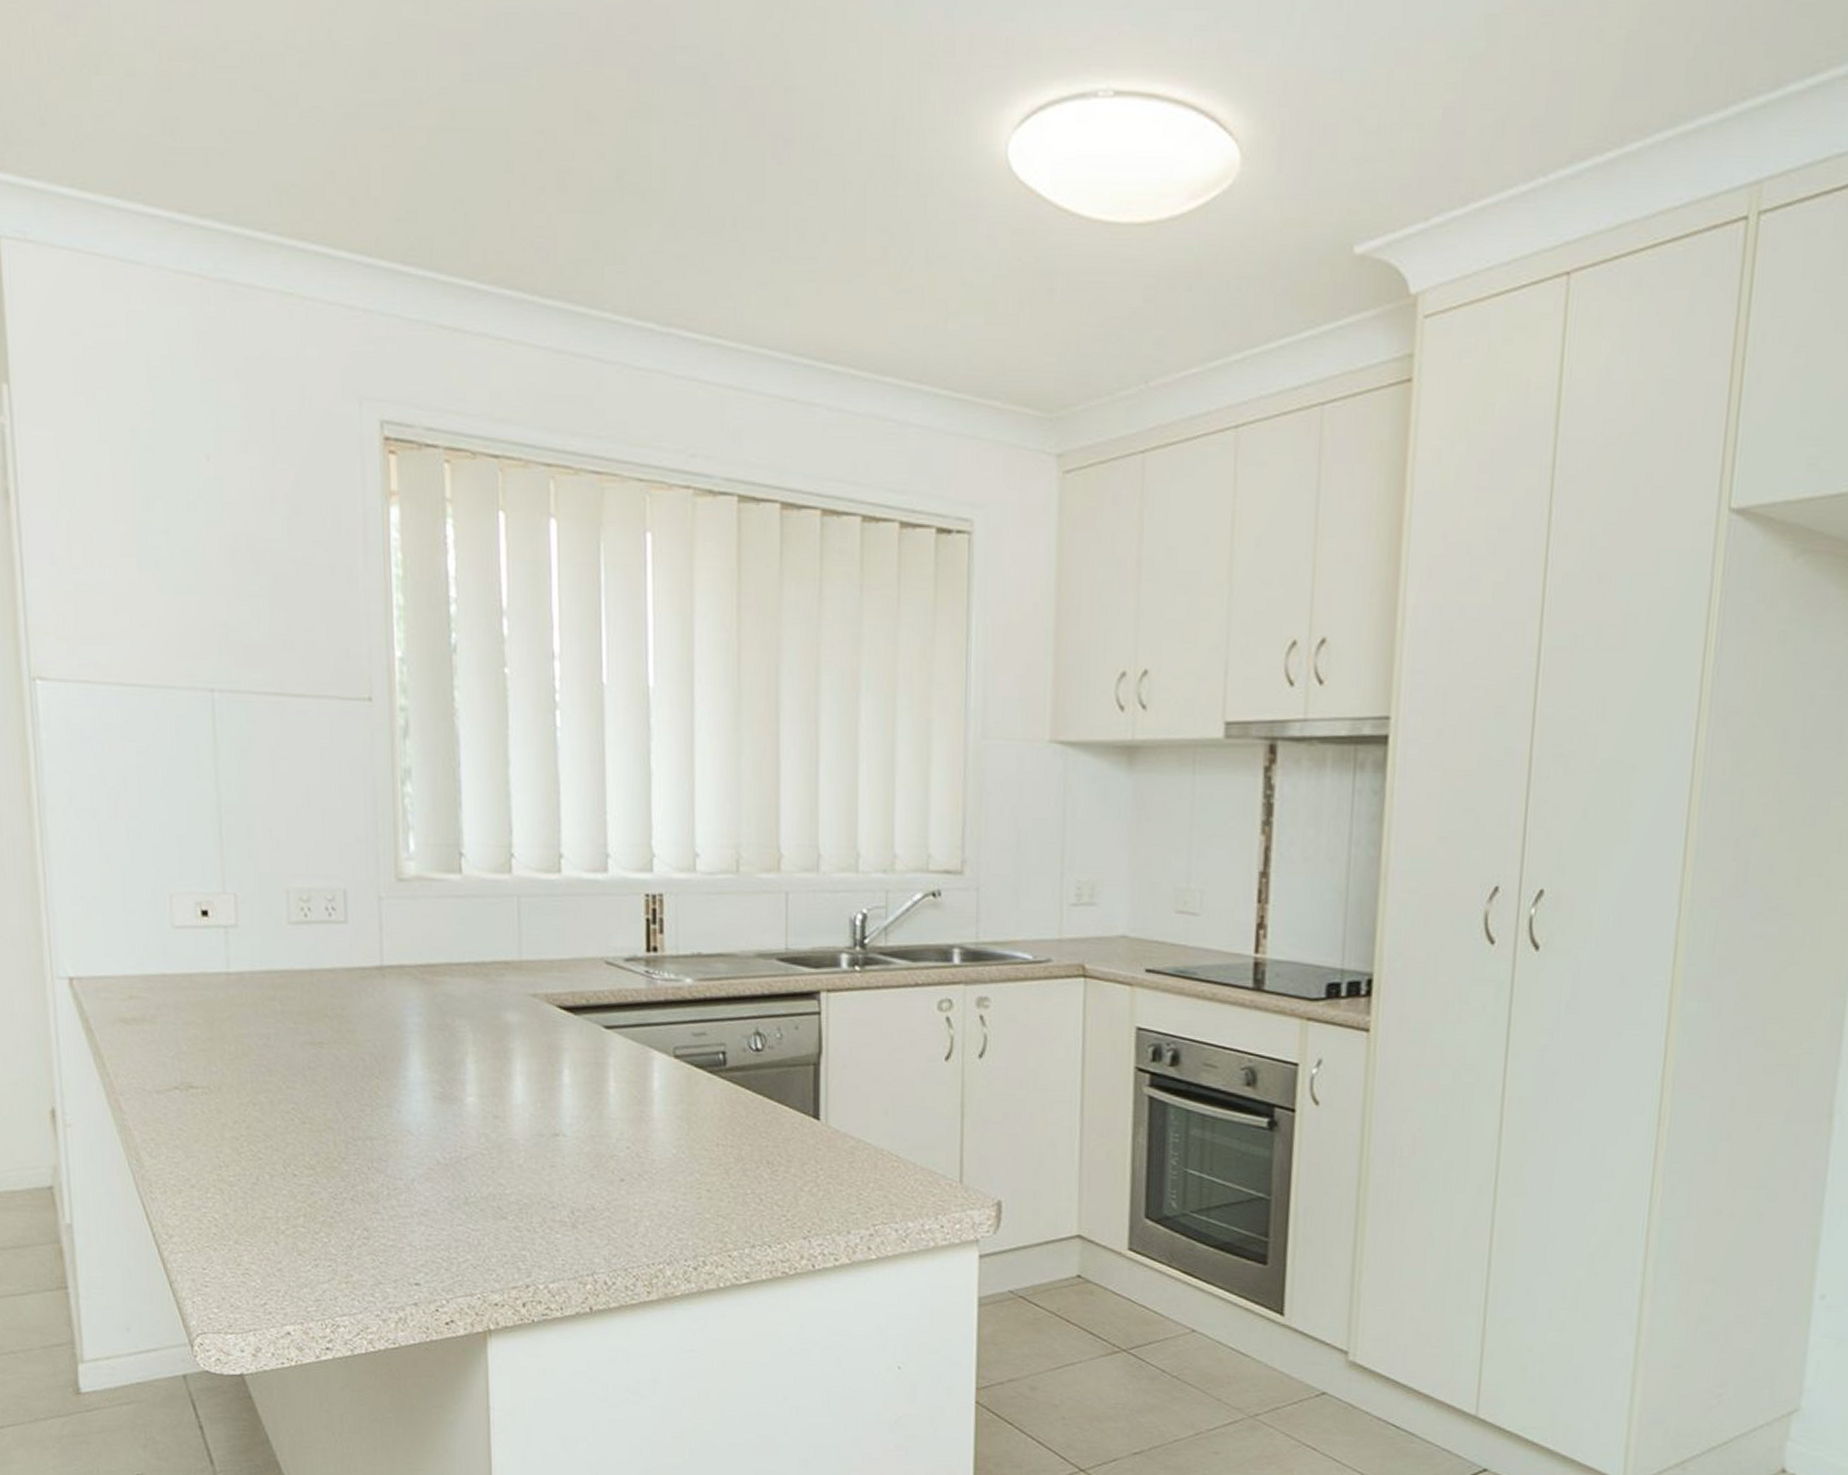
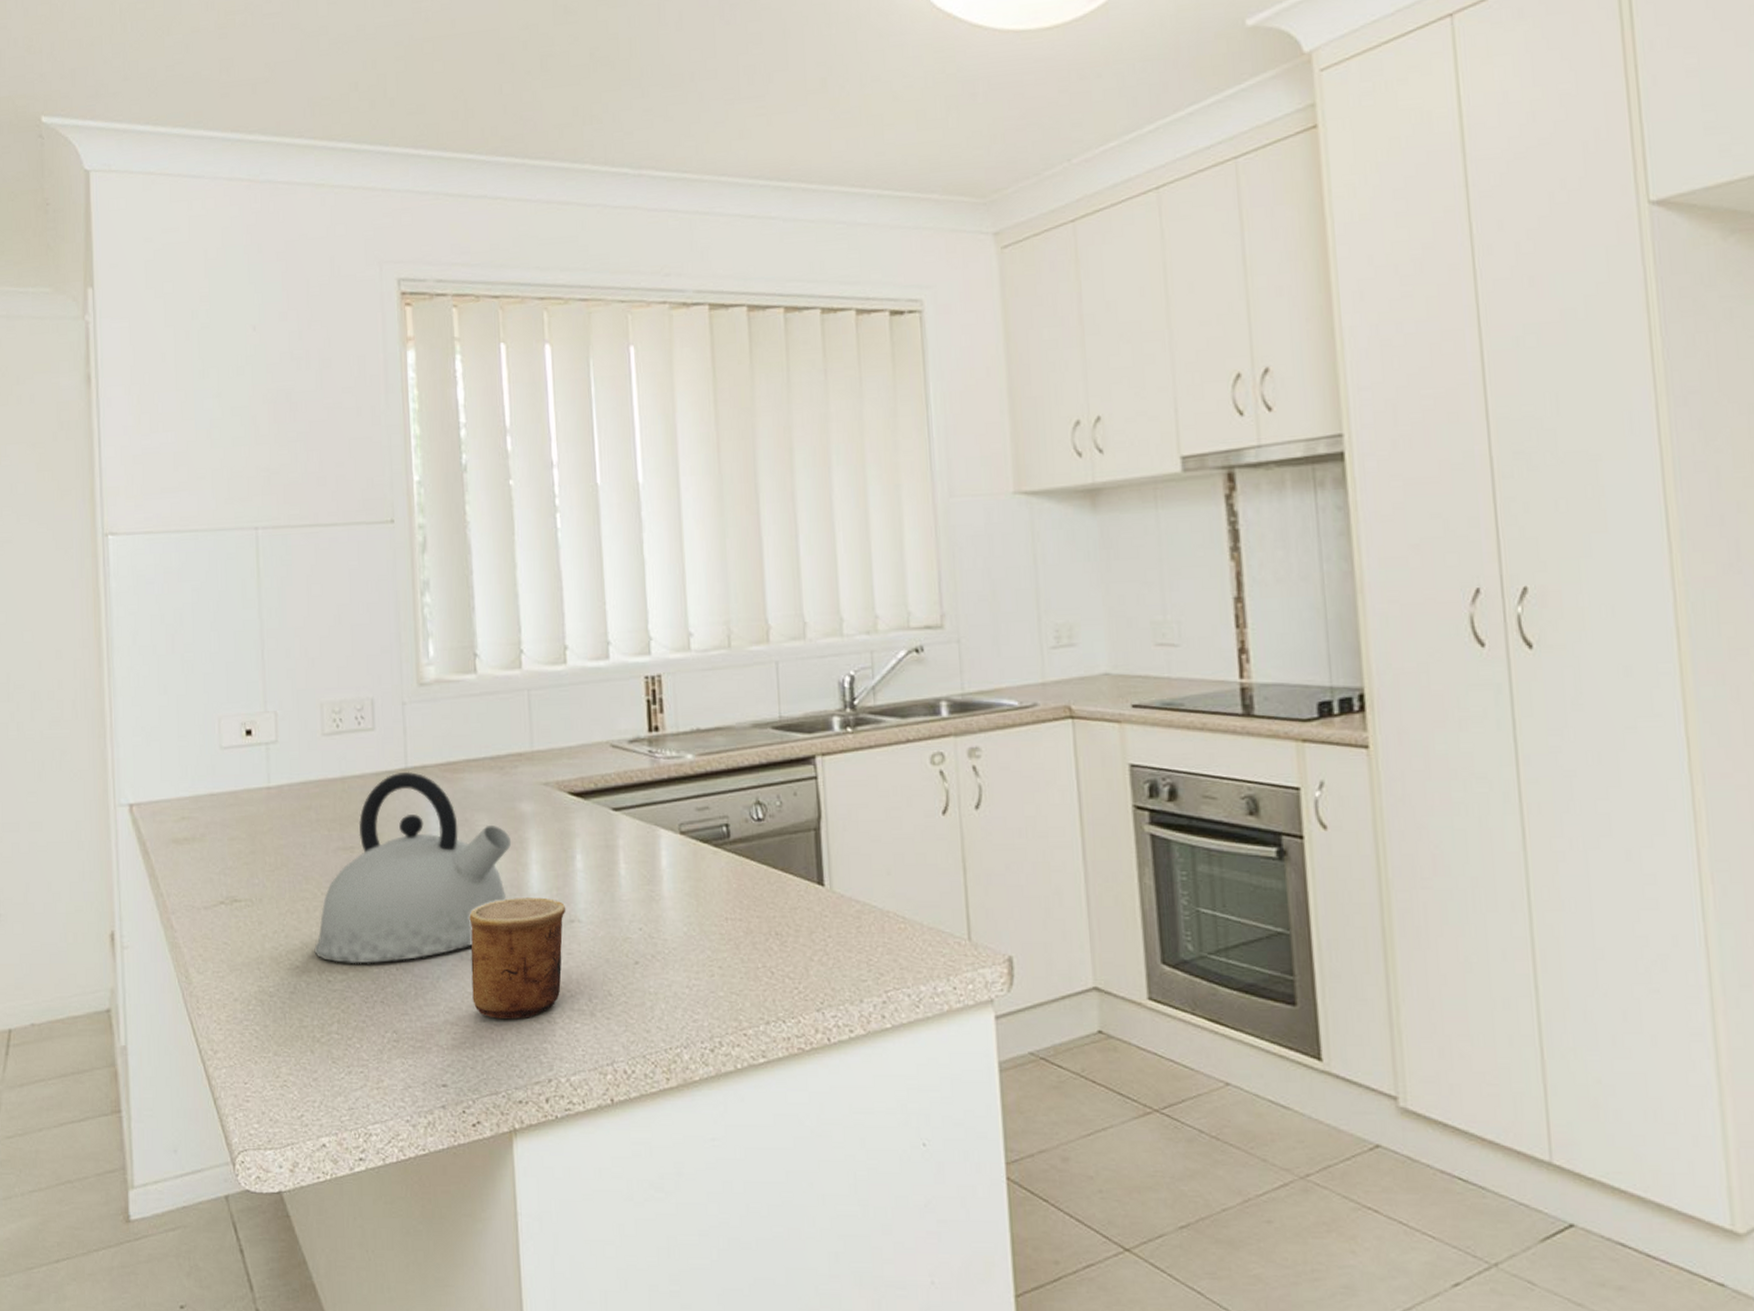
kettle: none [278,969,495,1161] -> present [314,771,512,964]
cup: none [447,1107,550,1226] -> present [469,897,565,1019]

